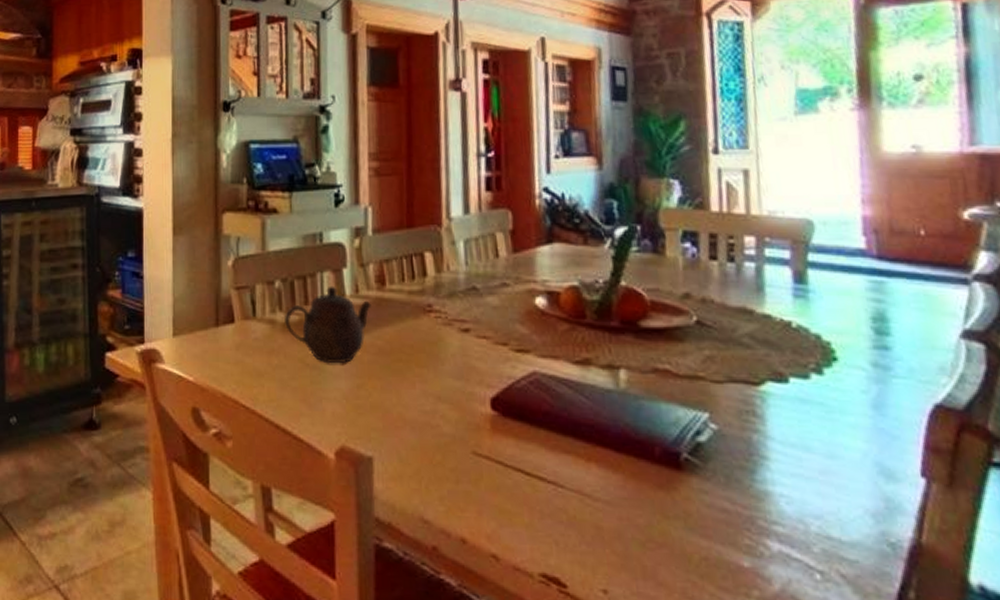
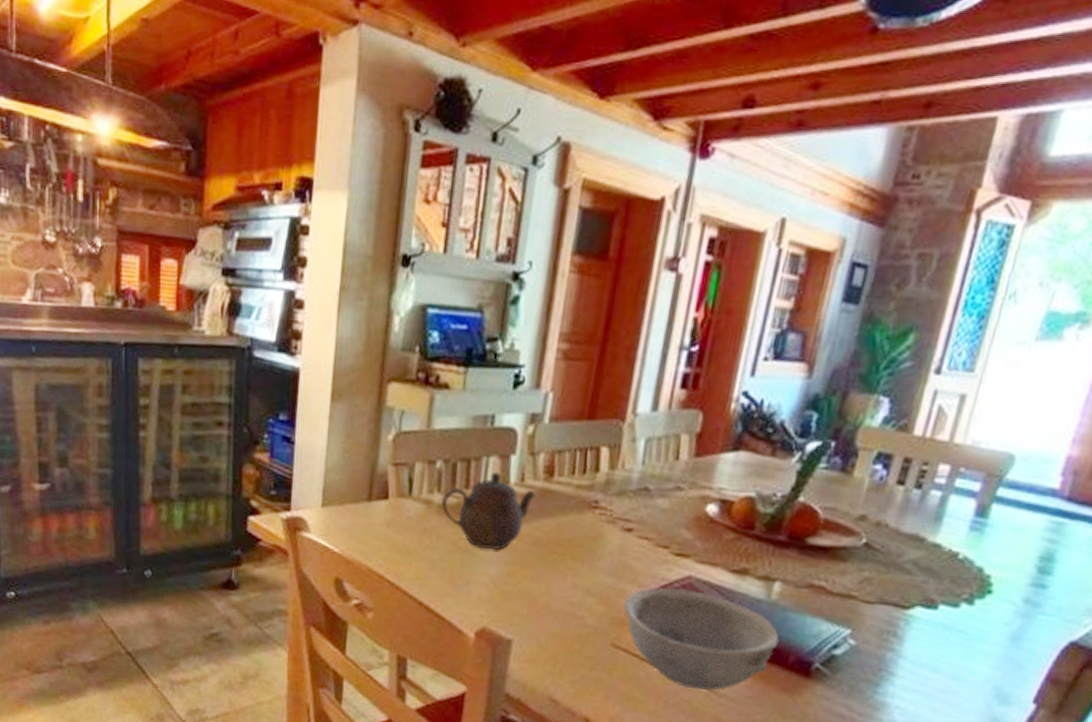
bowl: none [476,386,640,495] -> present [623,586,779,691]

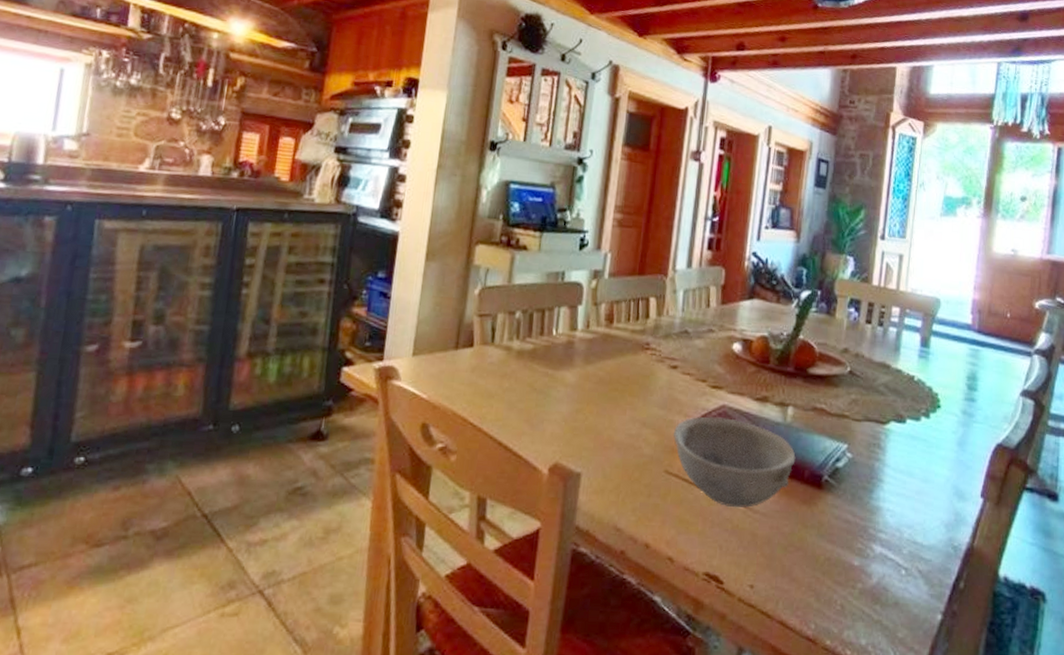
teapot: present [440,471,536,550] -> none [519,320,599,390]

